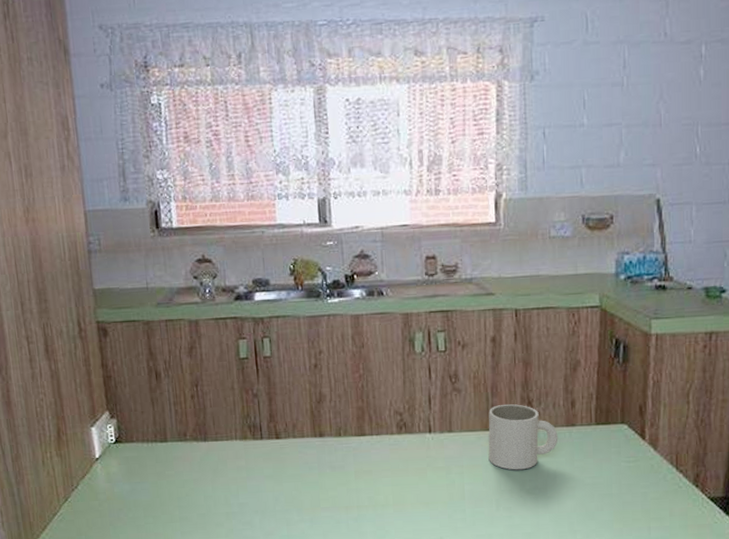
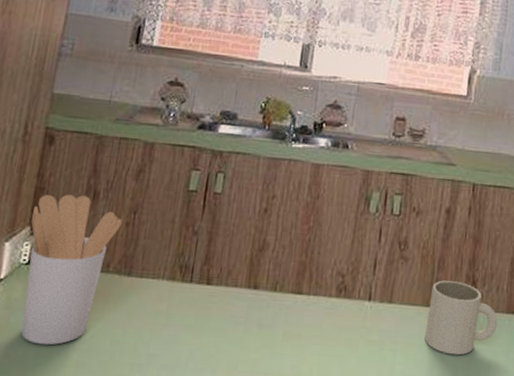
utensil holder: none [107,377,187,507] -> present [21,194,122,345]

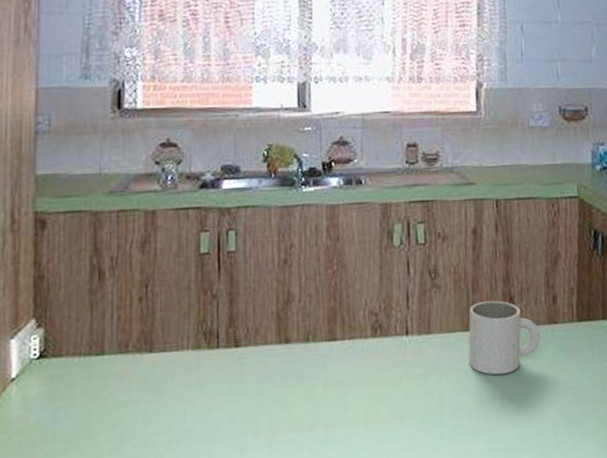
utensil holder: present [21,194,122,345] -> none [36,277,134,439]

